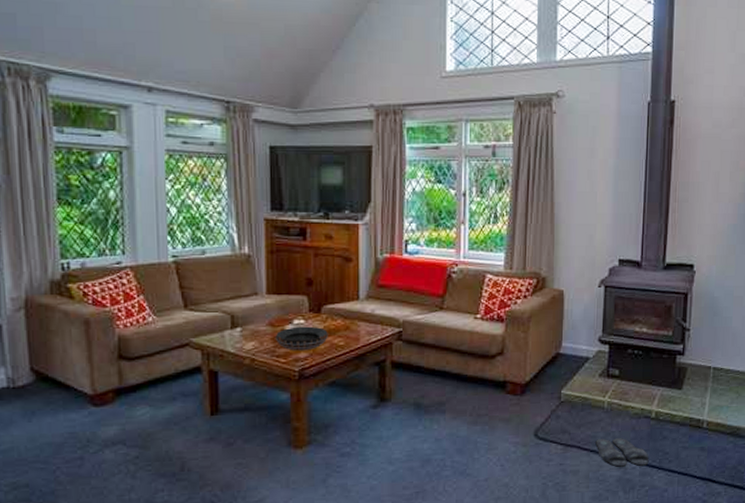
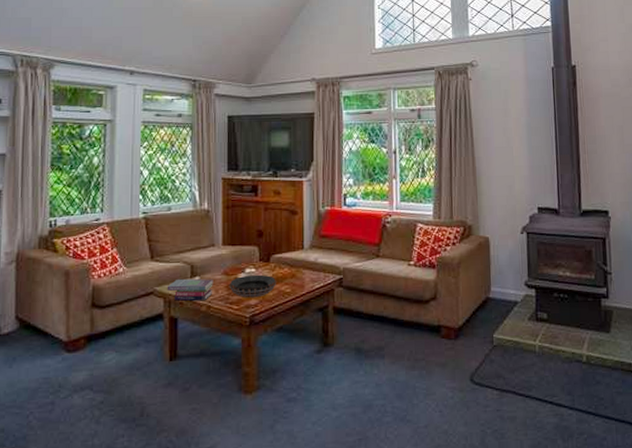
books: none [204,329,257,354] -> present [167,278,213,301]
slippers: present [595,438,649,467] -> none [530,383,585,413]

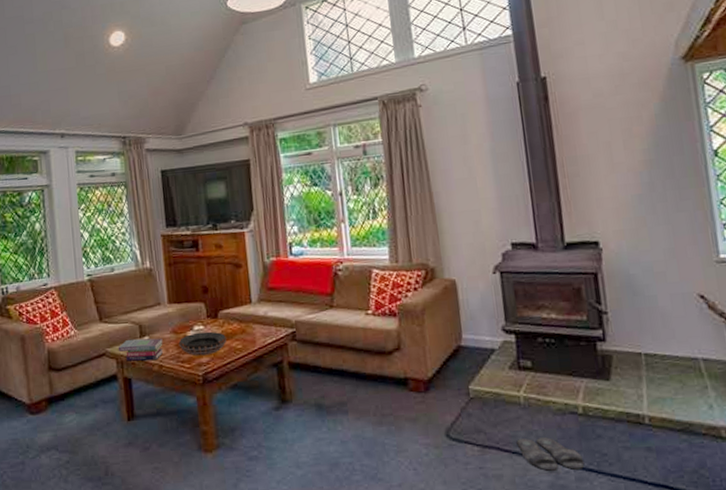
slippers: none [530,383,585,413] -> present [516,437,585,471]

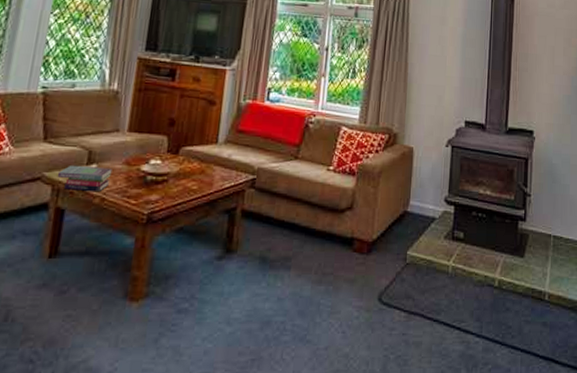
decorative bowl: present [178,331,226,356] -> none [129,167,183,193]
slippers: present [516,437,585,471] -> none [439,307,492,340]

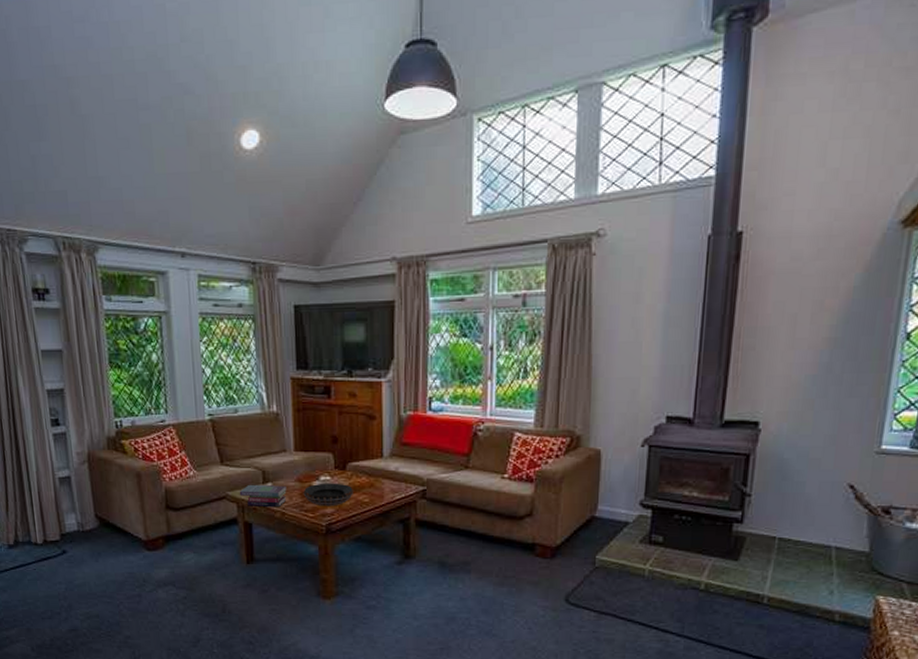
decorative bowl: none [129,167,183,193] -> present [303,483,353,507]

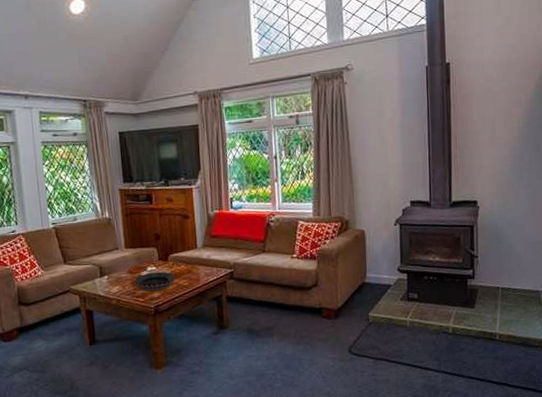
books: present [239,484,287,508] -> none [80,277,121,297]

